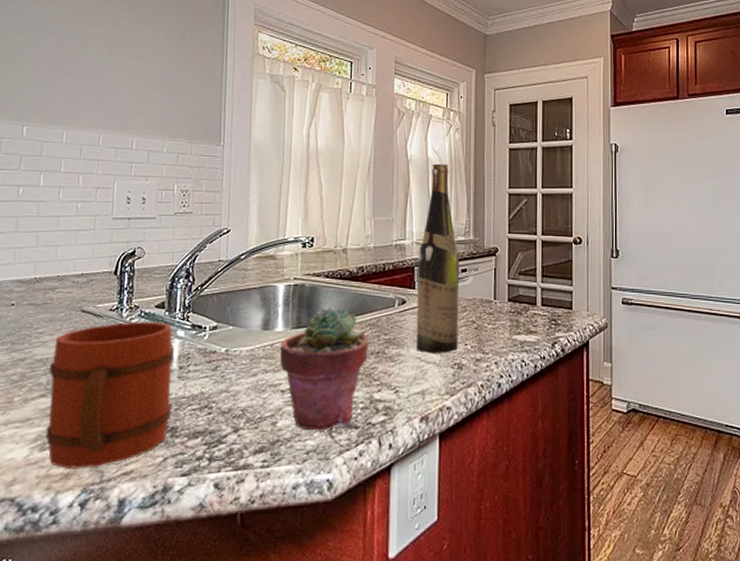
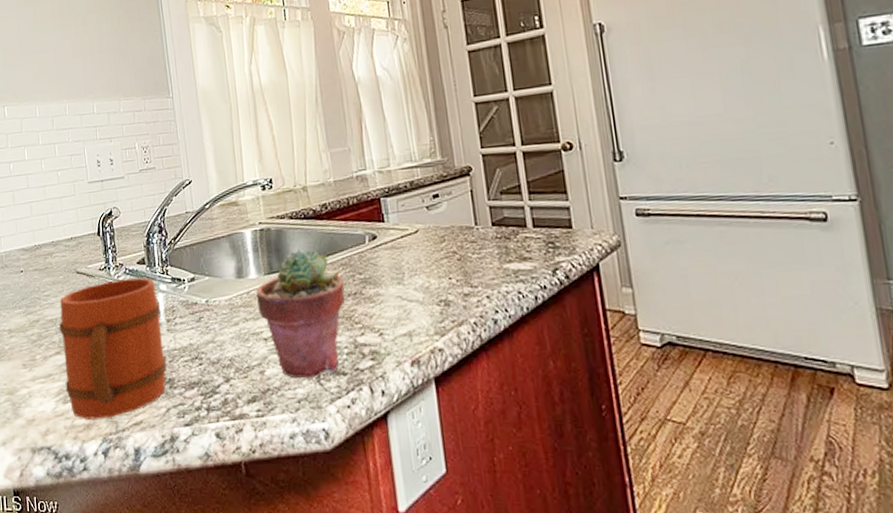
wine bottle: present [416,163,460,353] -> none [382,80,441,291]

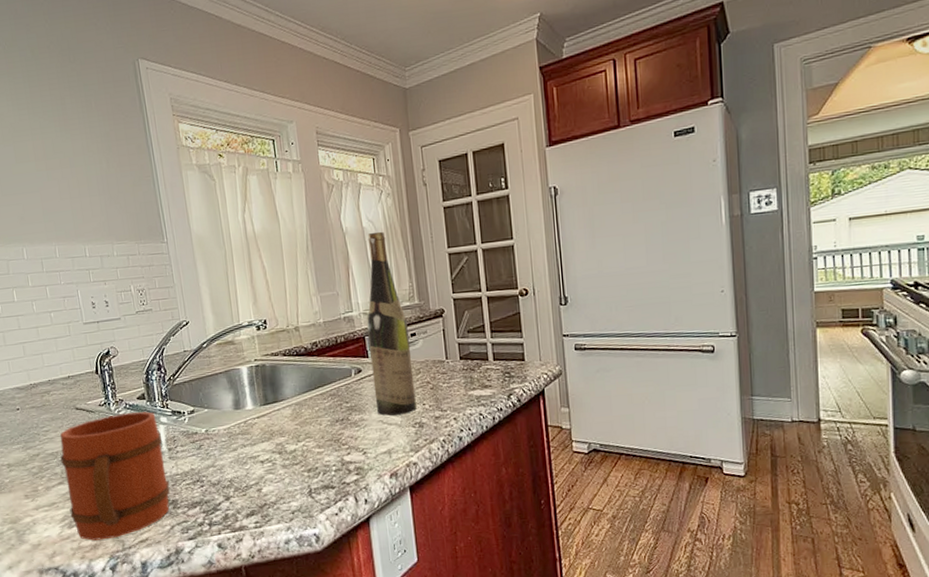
potted succulent: present [256,249,346,379] -> none [253,382,334,493]
wine bottle: none [382,80,441,291] -> present [366,231,417,416]

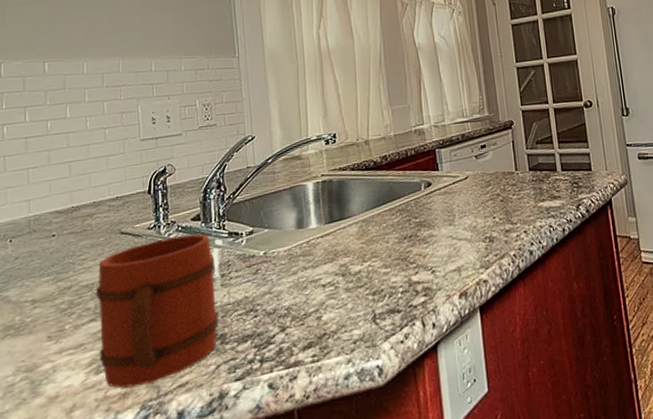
wine bottle: present [366,231,417,416] -> none [437,47,487,231]

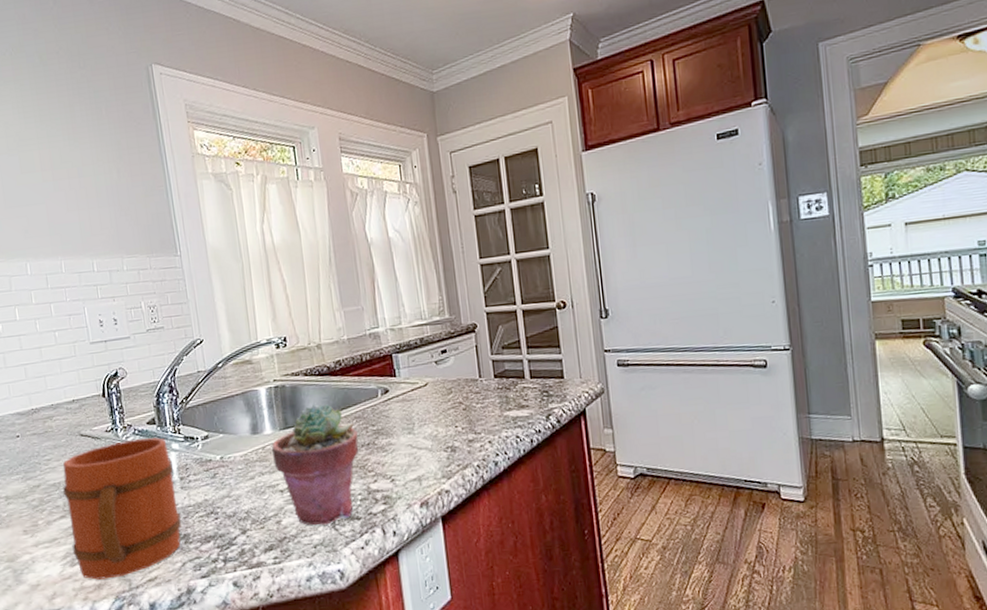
potted succulent: none [316,198,402,320] -> present [272,404,359,525]

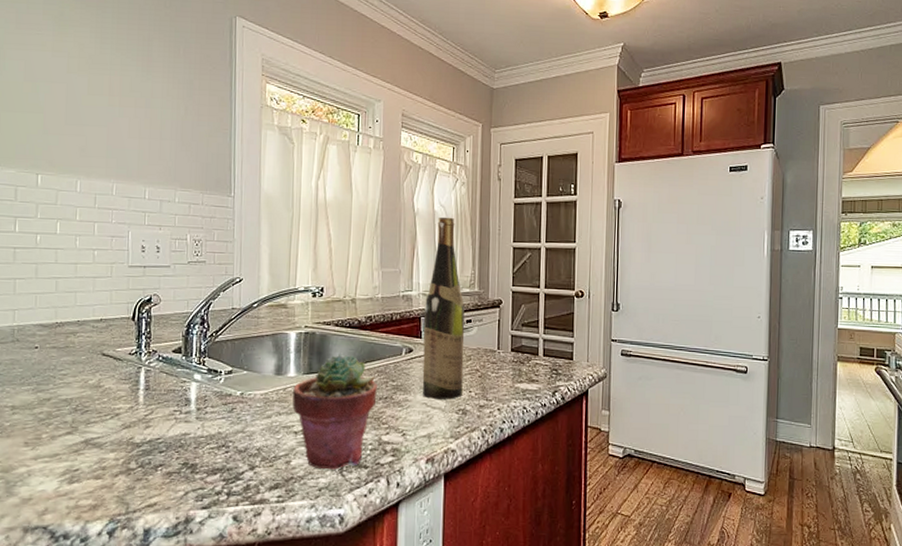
mug: present [63,437,181,580] -> none [73,365,191,500]
wine bottle: none [393,241,448,440] -> present [422,217,465,399]

